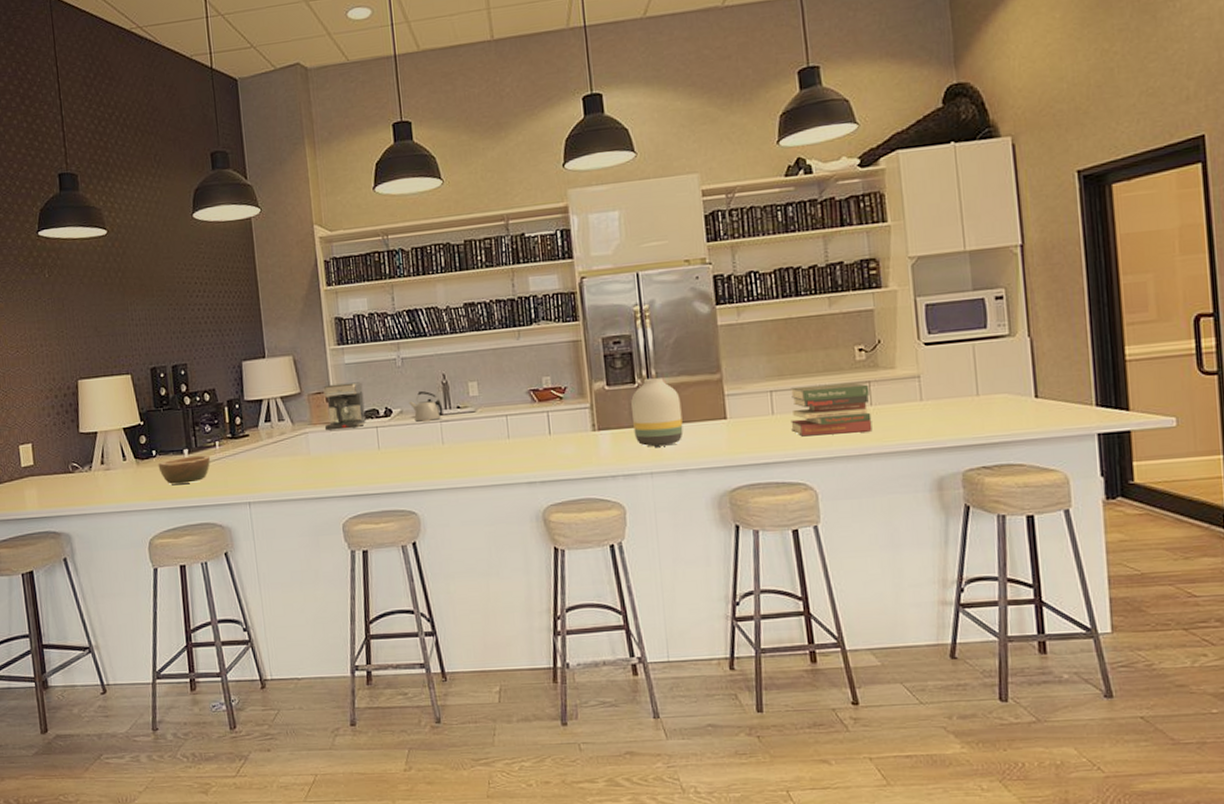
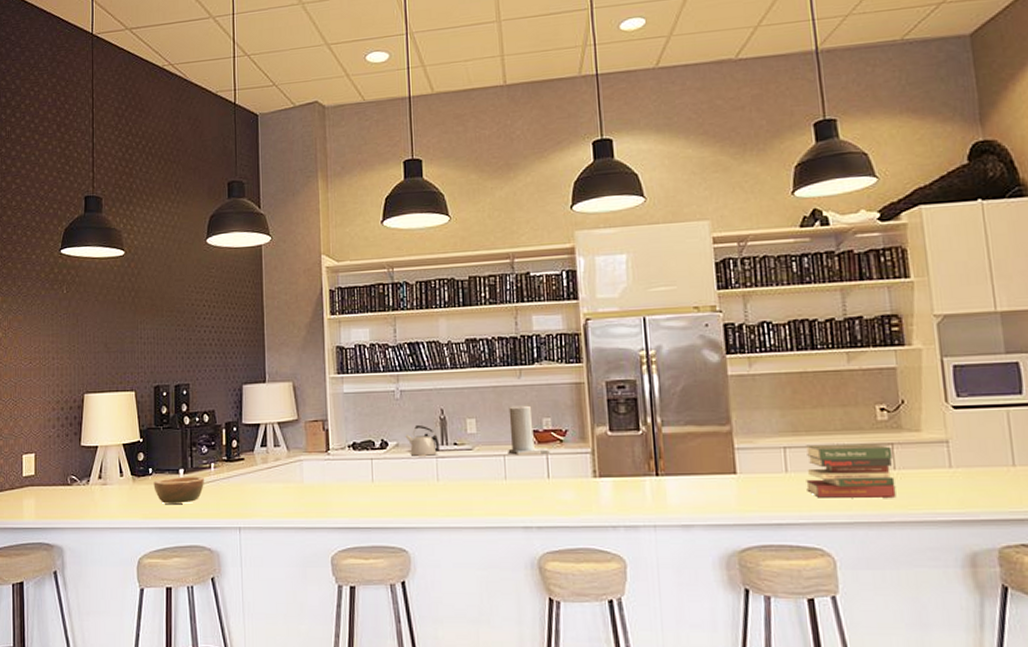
coffee maker: present [323,382,366,431] -> none [319,412,361,459]
paper towel: none [509,365,550,415] -> present [508,405,550,455]
vase: present [631,378,684,447] -> none [635,426,690,498]

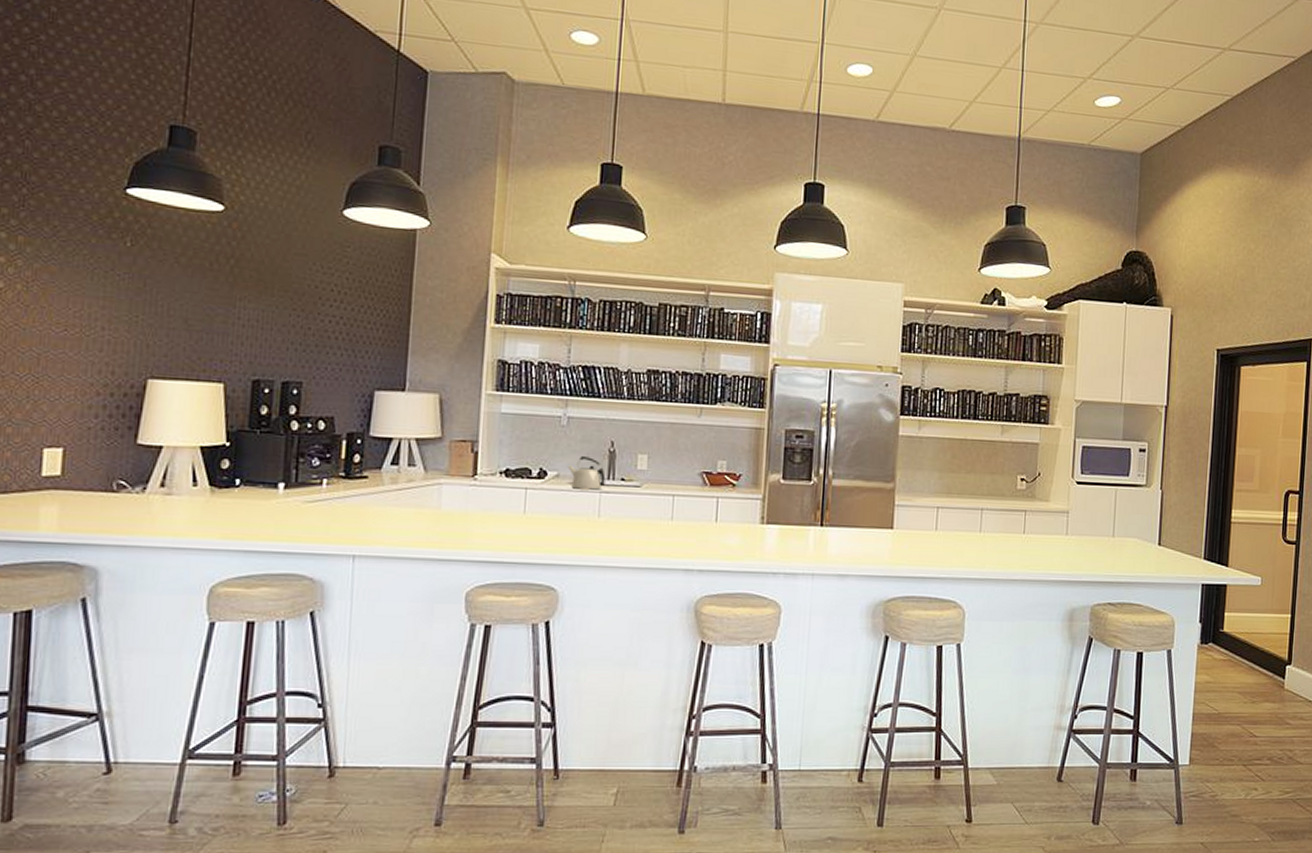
bowl: present [153,476,204,505] -> none [240,491,312,525]
paper towel: present [508,405,550,455] -> none [678,445,721,498]
books: present [806,443,896,498] -> none [951,506,1025,558]

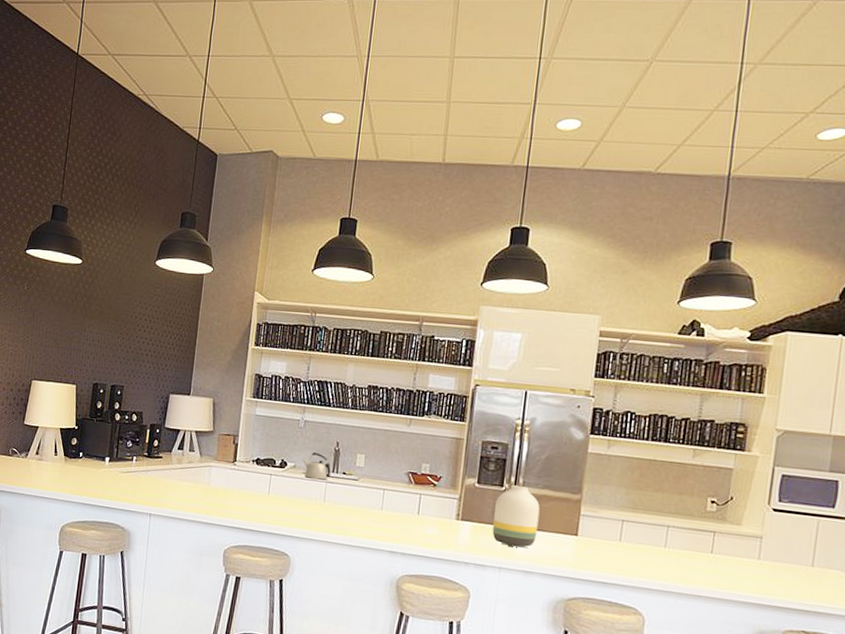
vase: none [802,478,853,549] -> present [492,485,540,548]

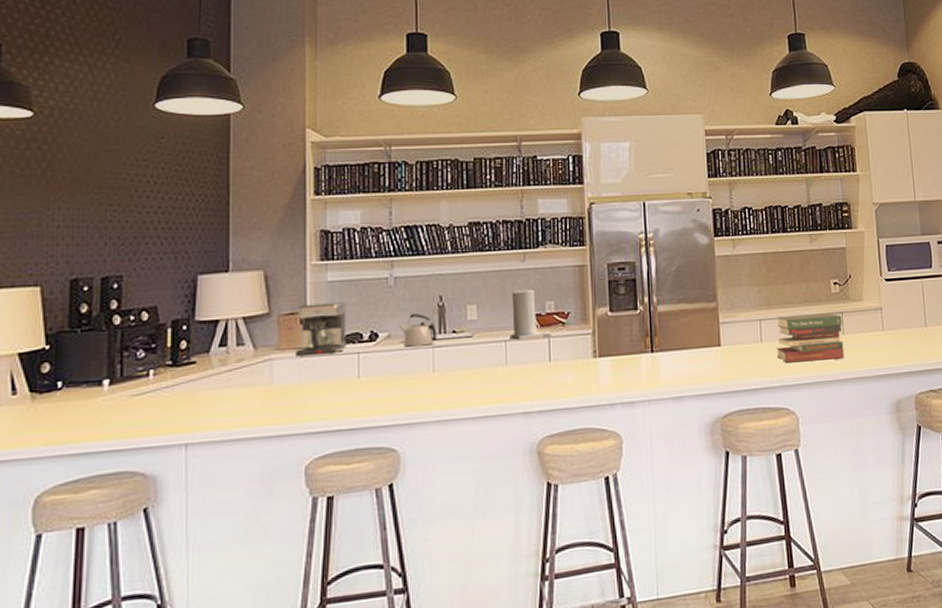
coffee maker: none [226,429,267,472] -> present [294,302,346,357]
paper towel: none [388,449,424,494] -> present [510,289,552,340]
vase: present [492,485,540,548] -> none [633,305,681,374]
books: none [633,521,713,576] -> present [776,313,845,363]

